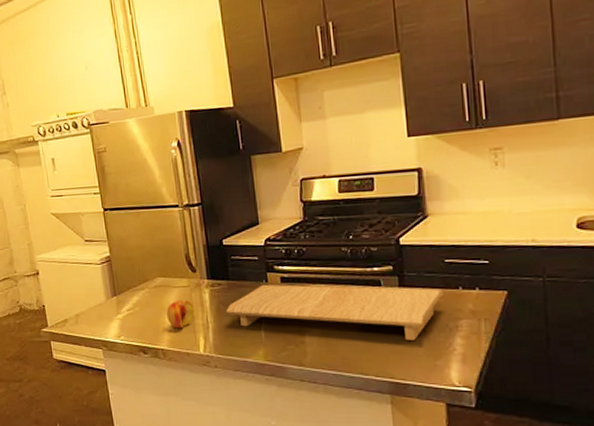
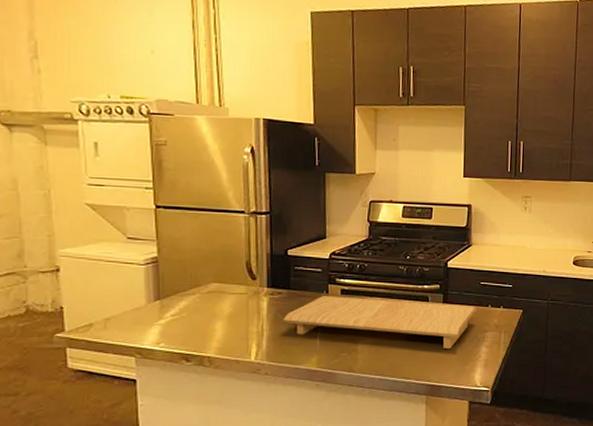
fruit: present [167,299,194,329] -> none [218,306,249,336]

